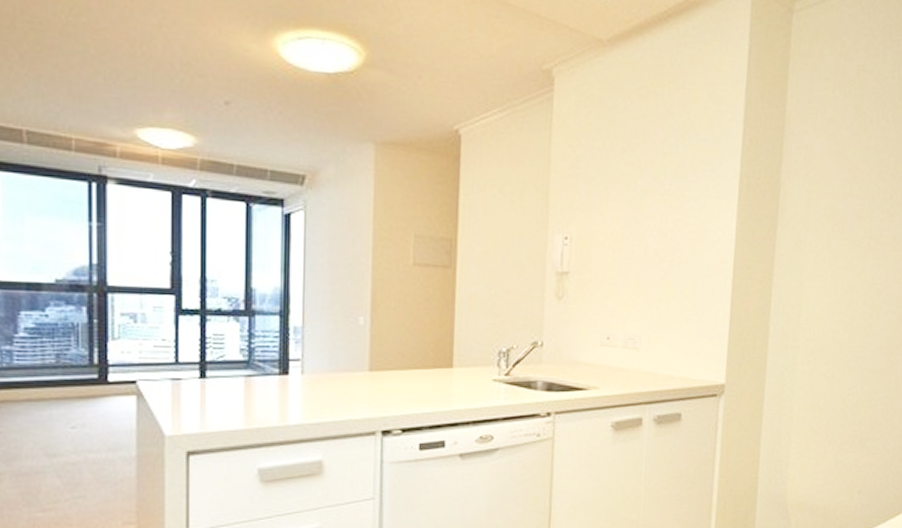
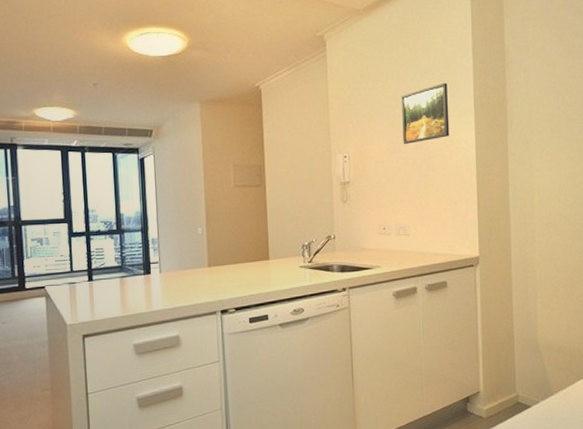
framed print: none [643,151,708,229] -> present [401,82,450,144]

